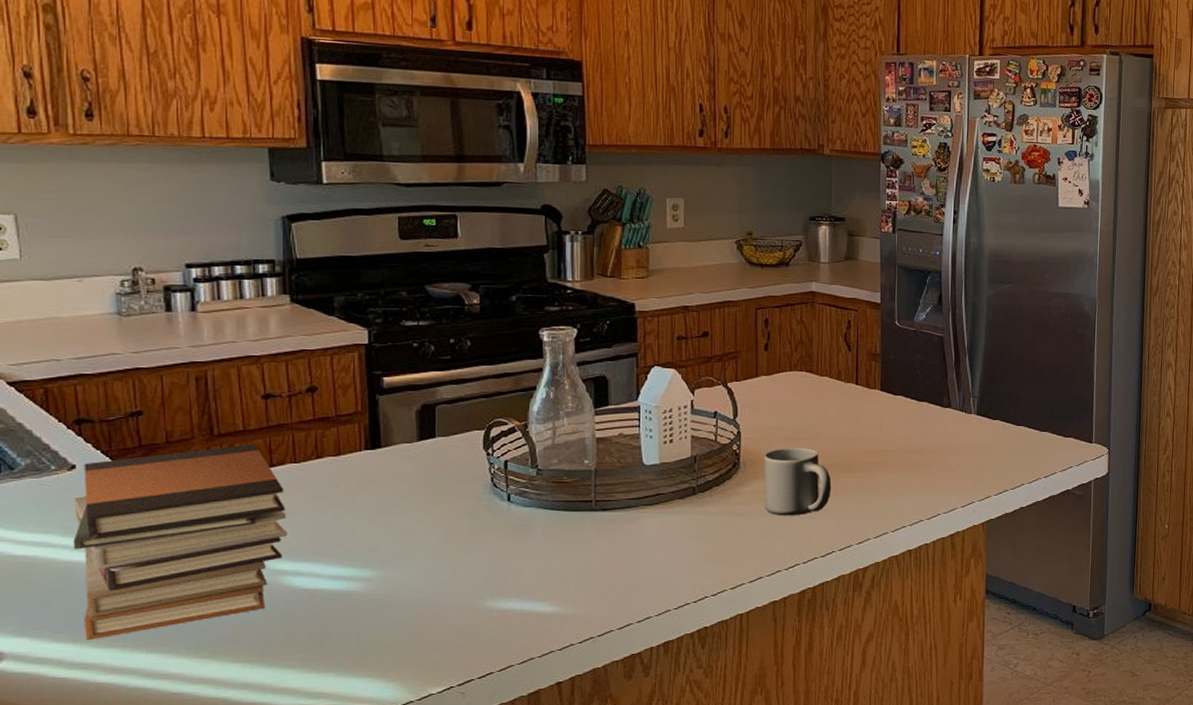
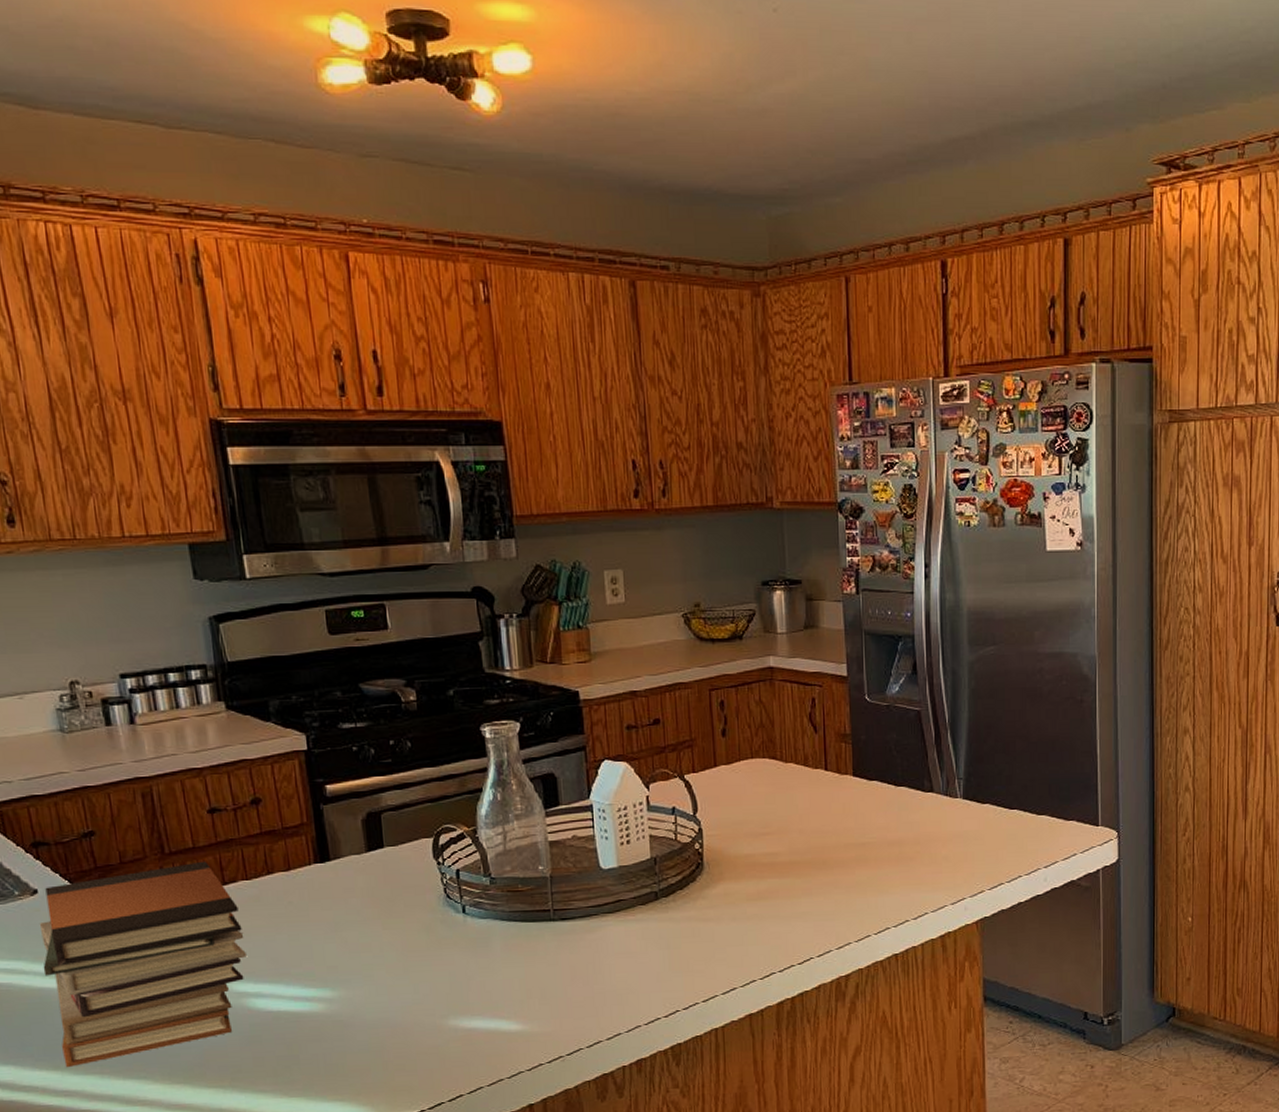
mug: present [763,447,832,516] -> none [729,843,805,921]

